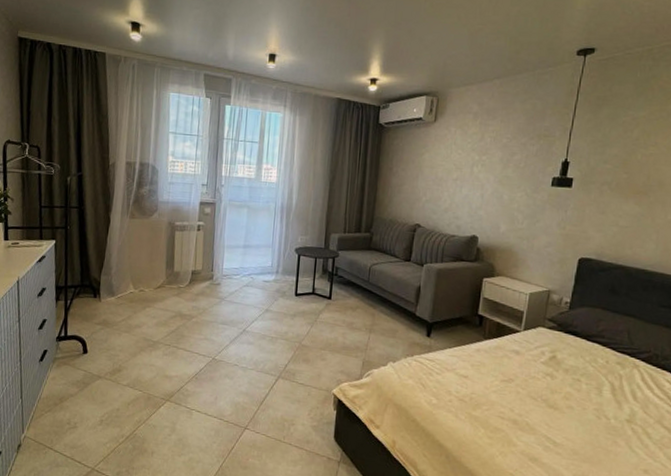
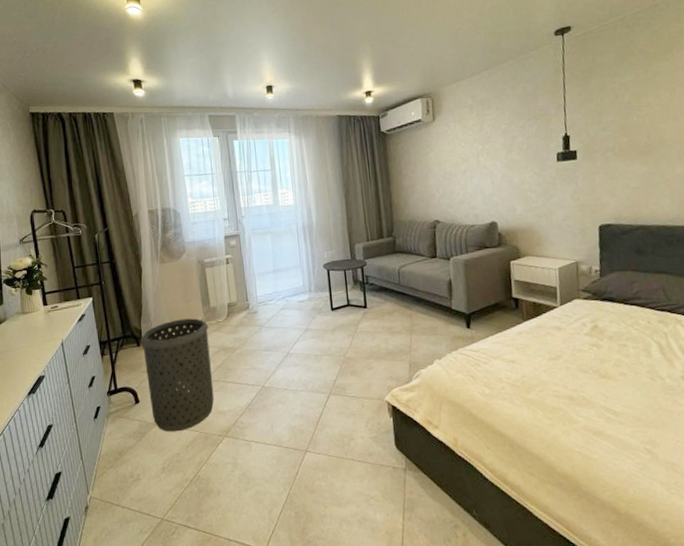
laundry basket: none [97,277,169,388] -> present [140,318,214,432]

